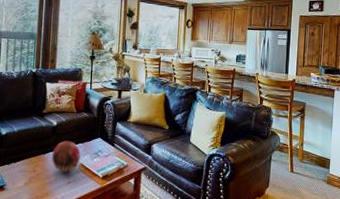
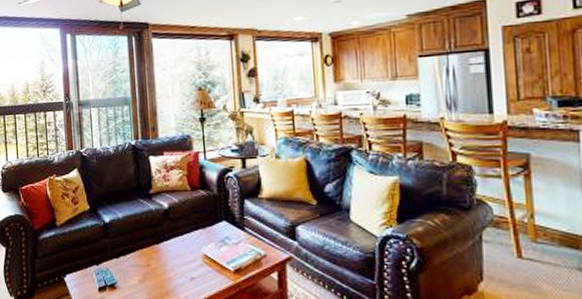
decorative orb: present [52,141,81,172] -> none [167,226,203,266]

